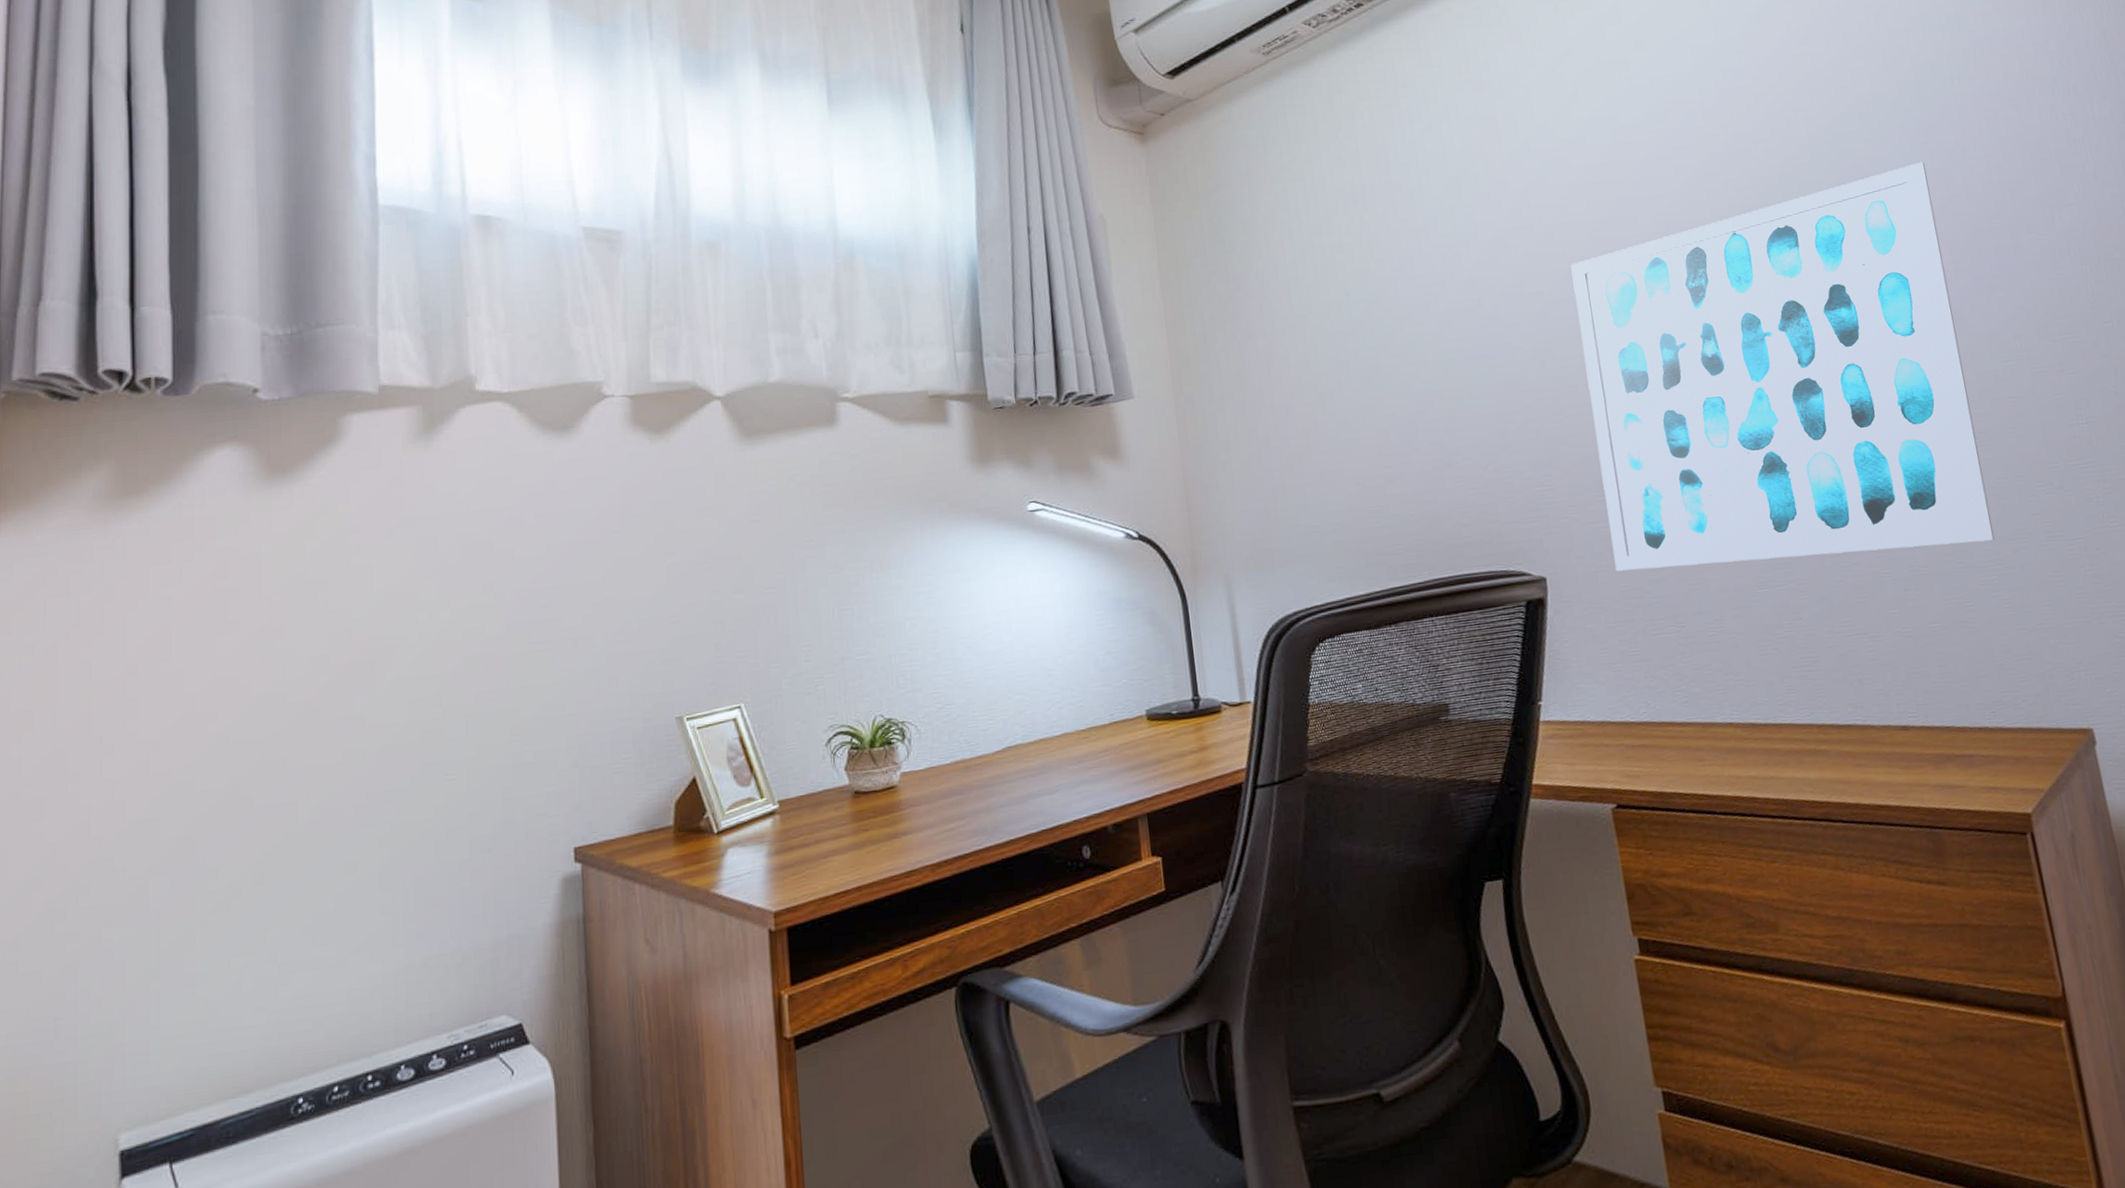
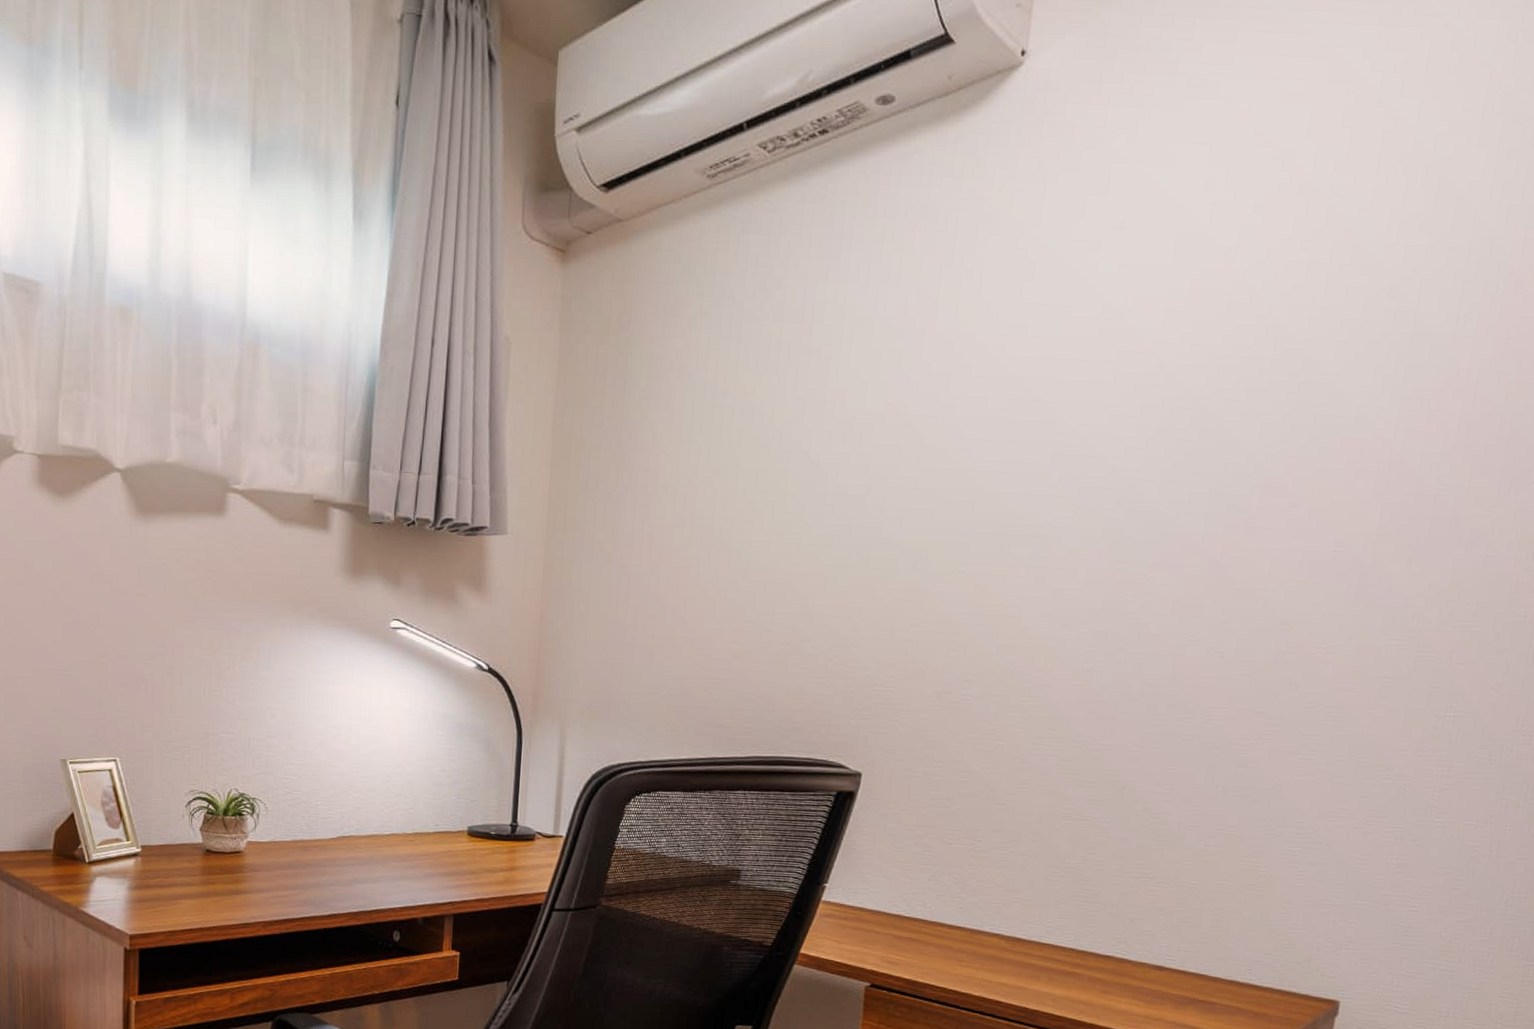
wall art: present [1570,161,1994,571] -> none [930,407,1390,814]

